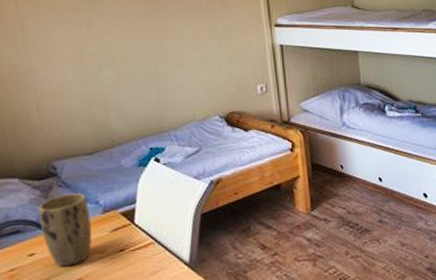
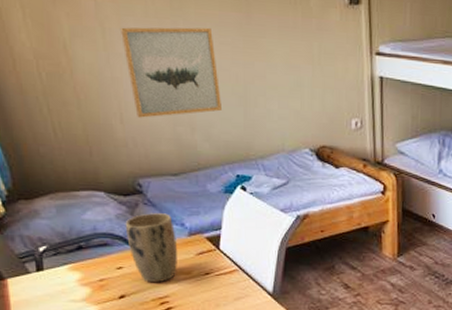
wall art: none [38,17,134,104] -> present [119,27,221,118]

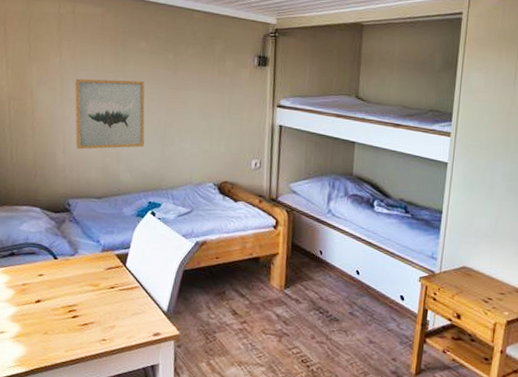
plant pot: present [125,213,177,283] -> none [51,229,92,292]

